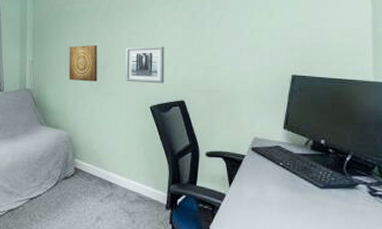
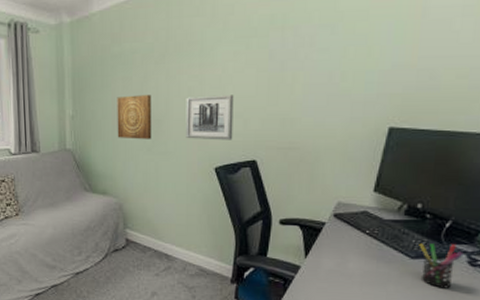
pen holder: none [325,175,364,216] -> present [419,243,464,289]

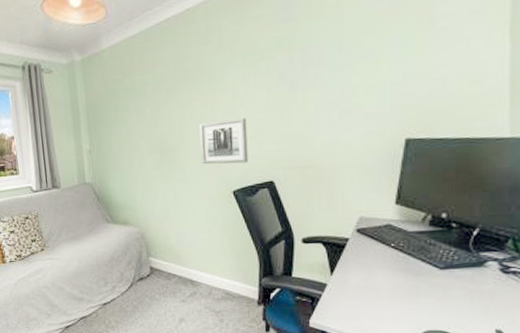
wall art: present [117,95,152,139] -> none [131,124,168,169]
pen holder: present [419,243,464,289] -> none [447,252,494,298]

